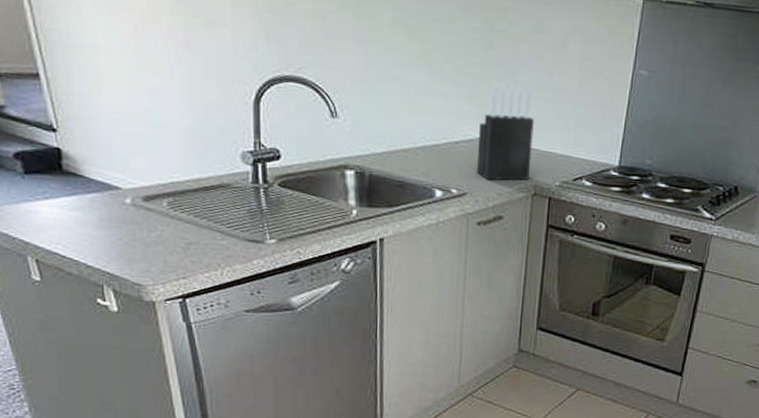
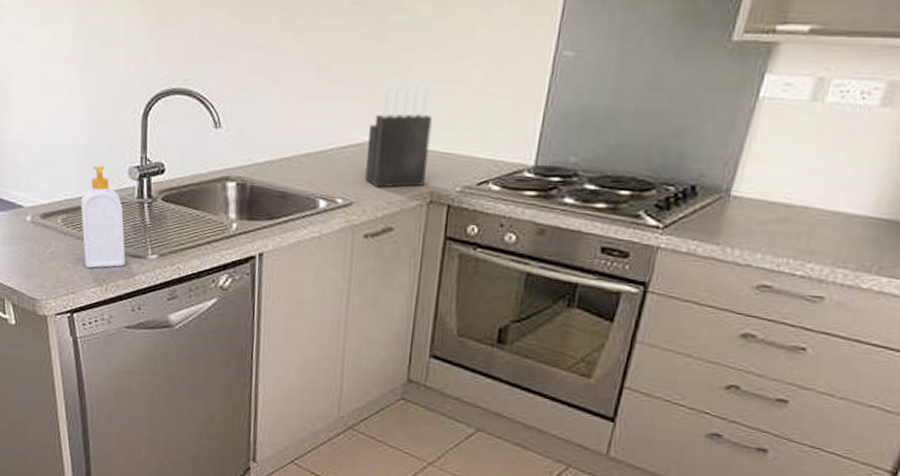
soap bottle: none [189,148,242,253] -> present [81,166,126,268]

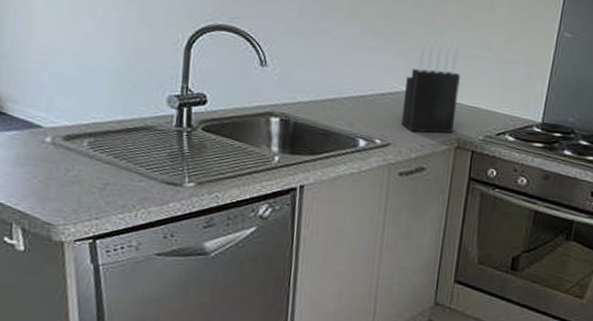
soap bottle: present [81,166,126,268] -> none [111,91,160,194]

